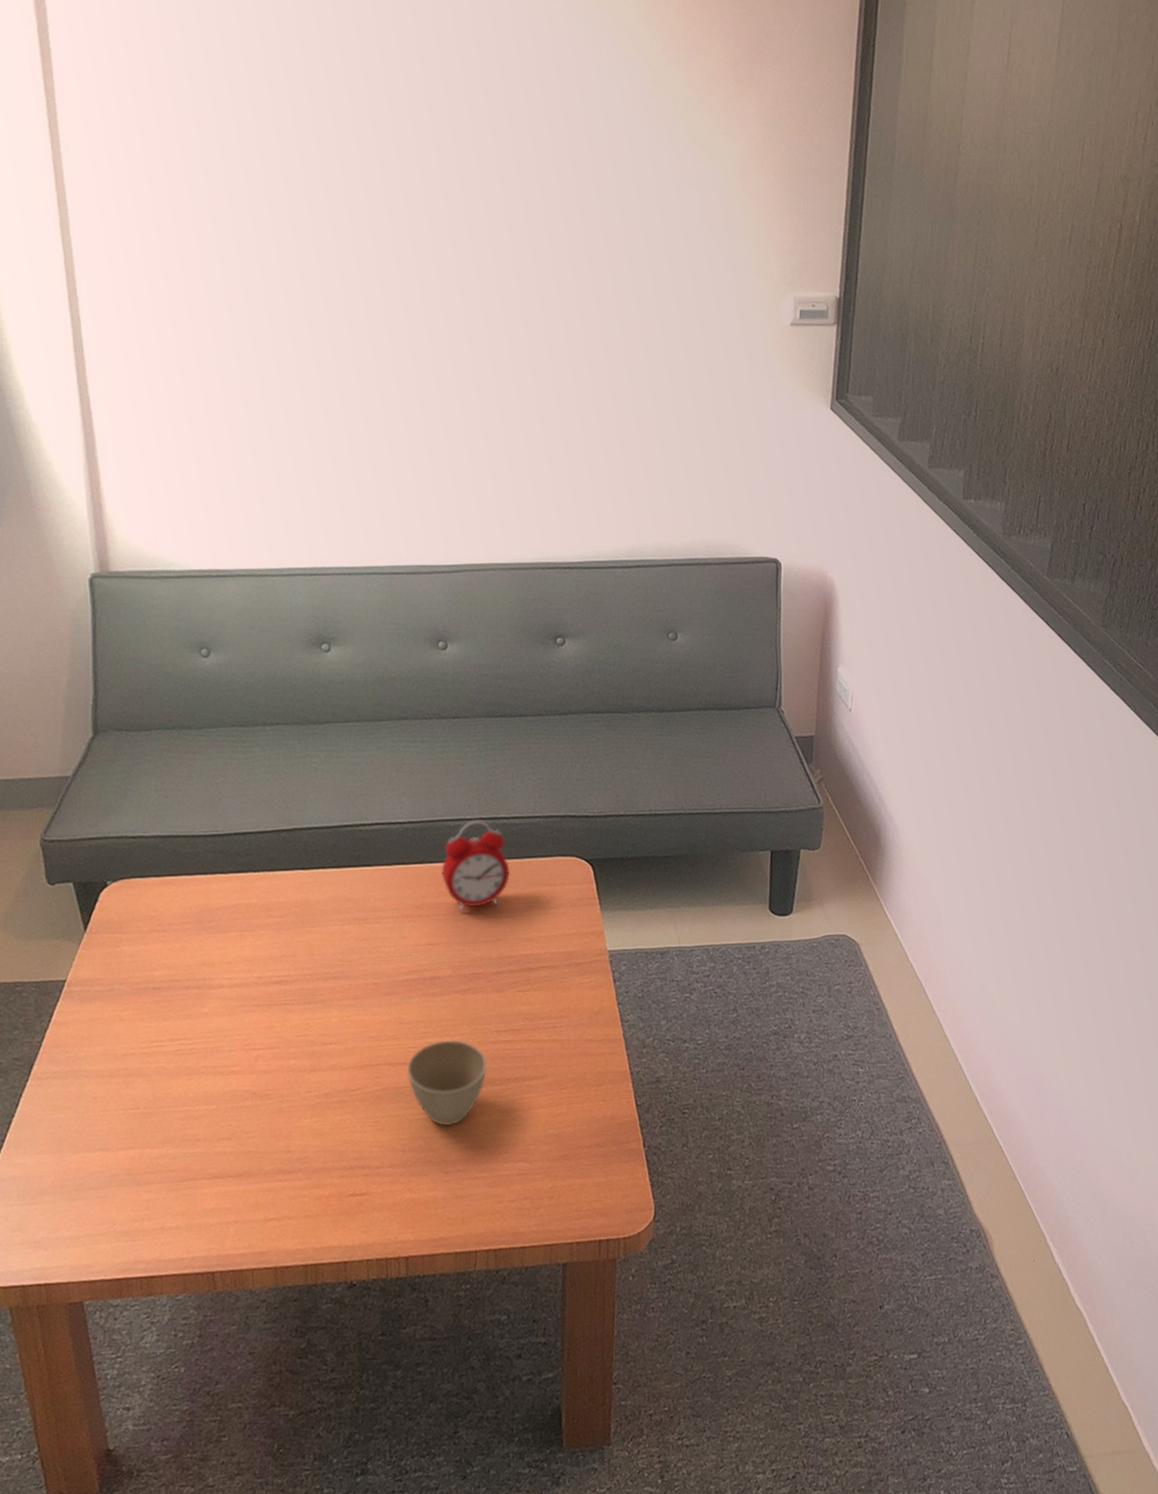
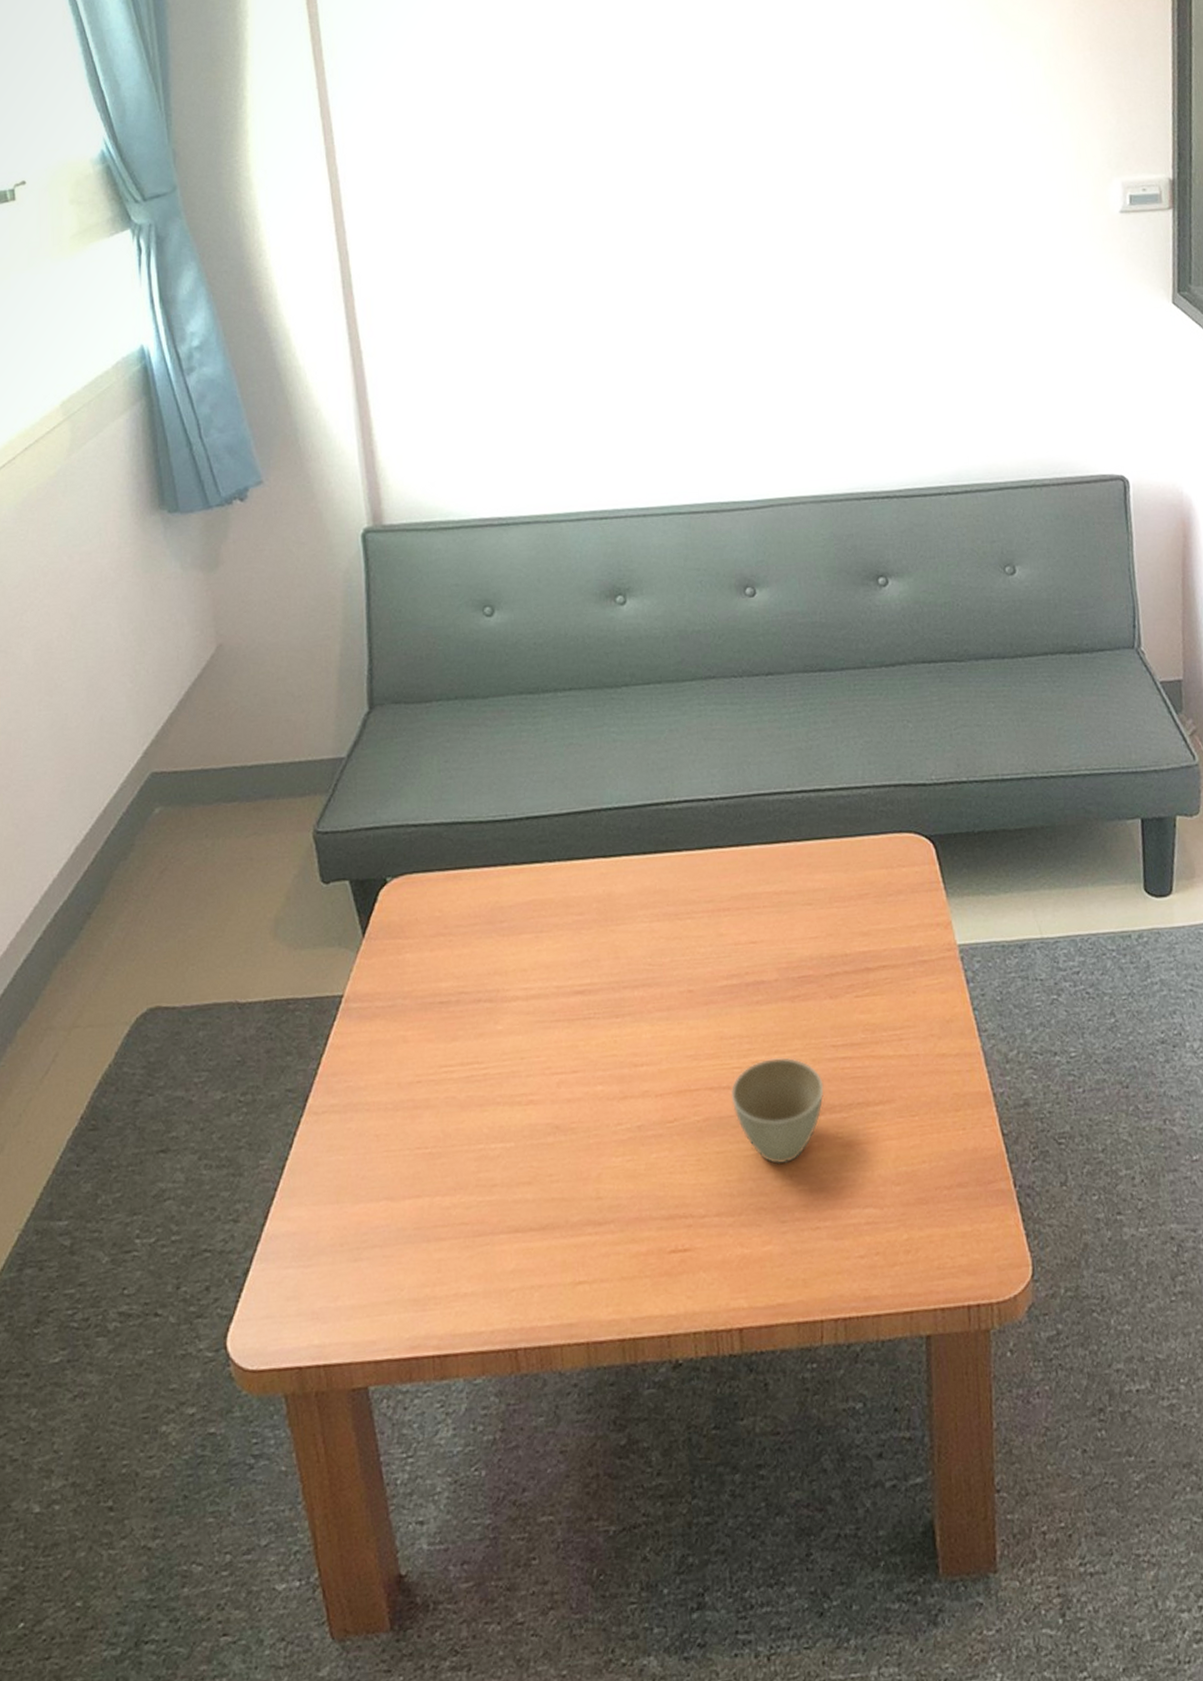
alarm clock: present [442,820,510,913] -> none [761,792,840,904]

